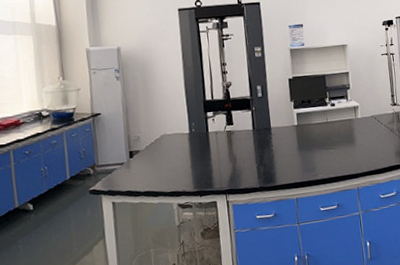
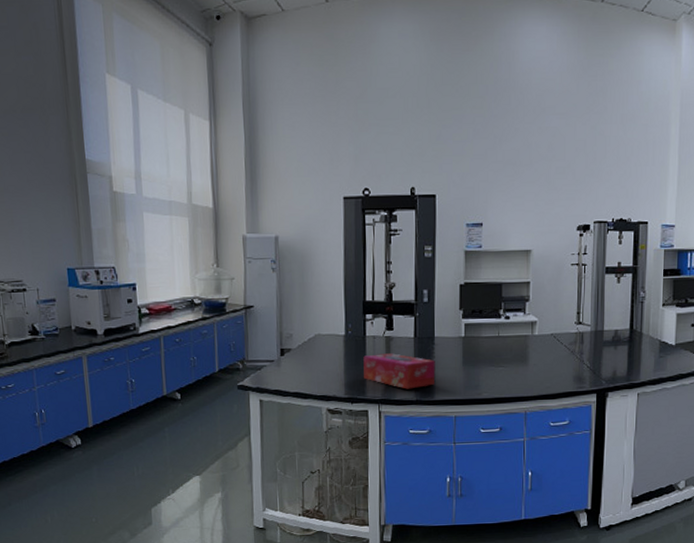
tissue box: none [208,146,276,178] -> present [363,353,436,389]

